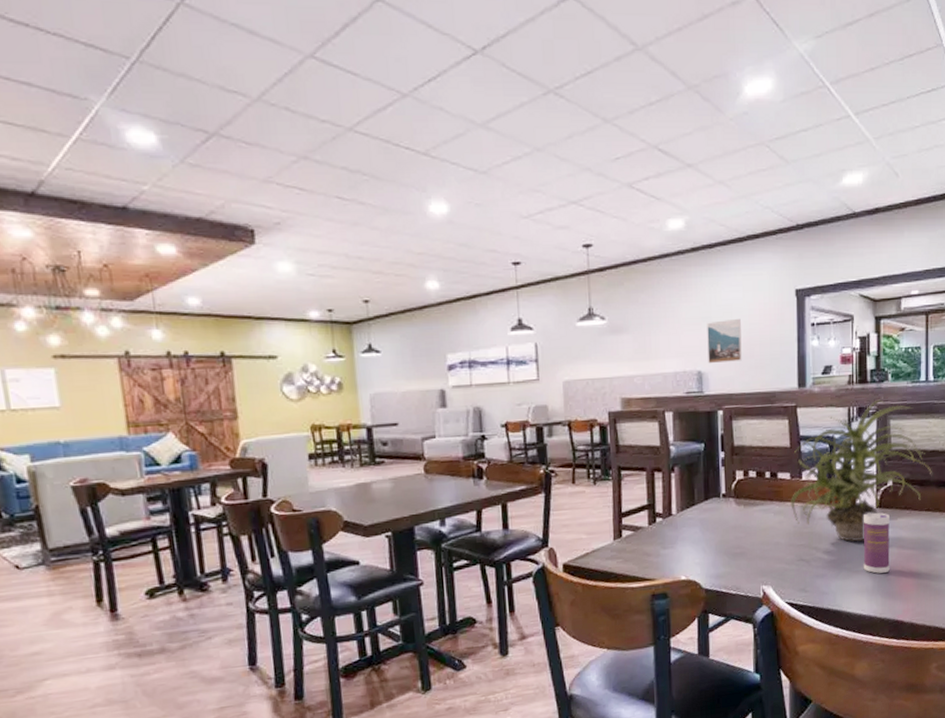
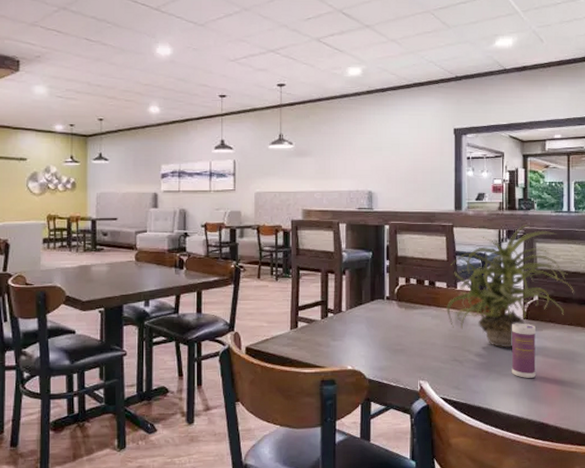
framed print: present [707,319,742,364] -> none [378,150,407,186]

